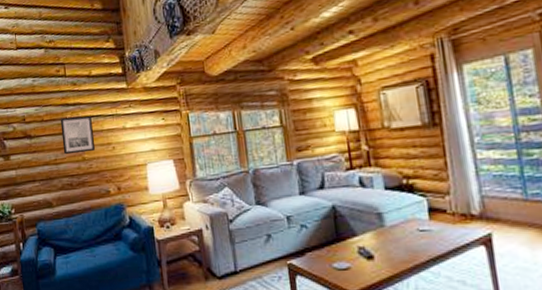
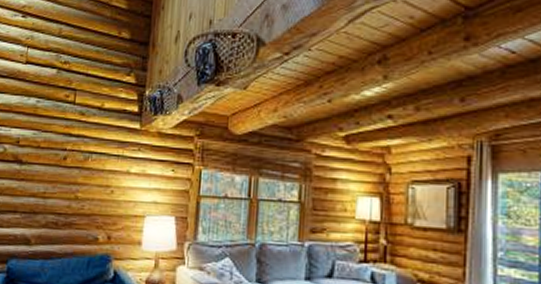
wall art: present [60,115,96,155] -> none [55,148,94,192]

